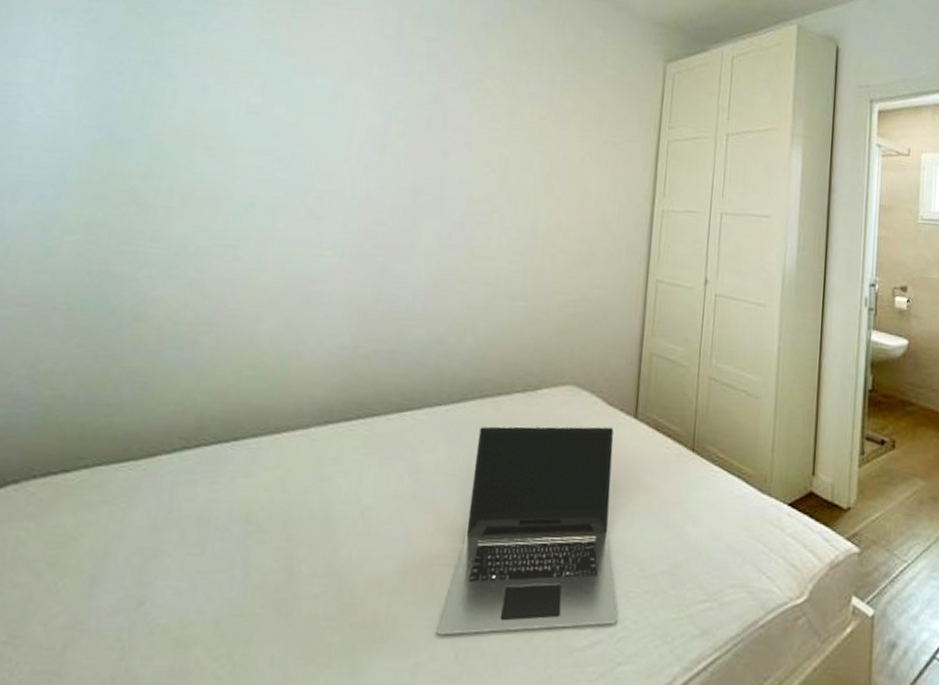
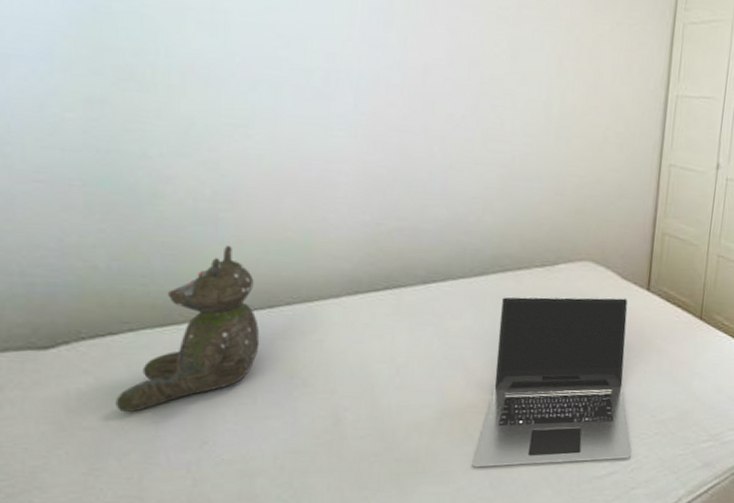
teddy bear: none [53,372,222,566] -> present [115,246,260,413]

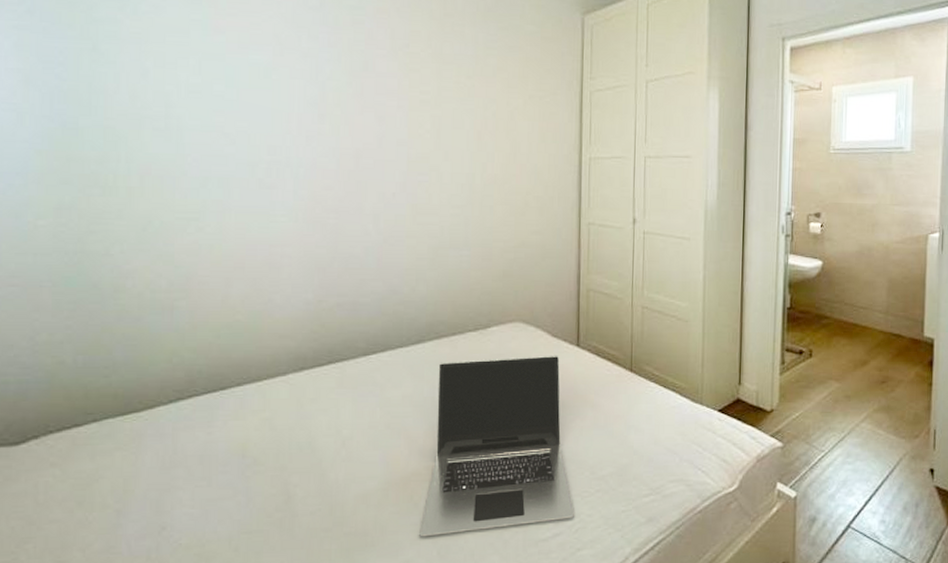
teddy bear: present [115,246,260,413] -> none [80,333,213,503]

